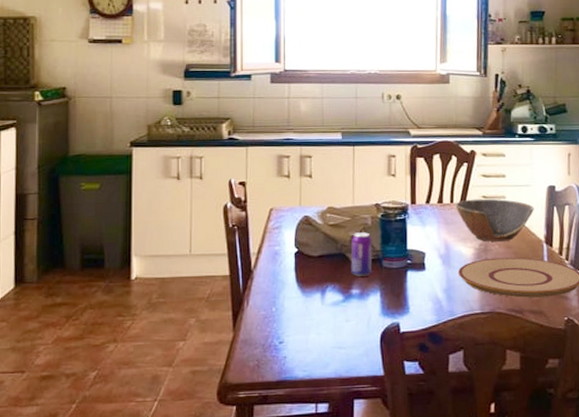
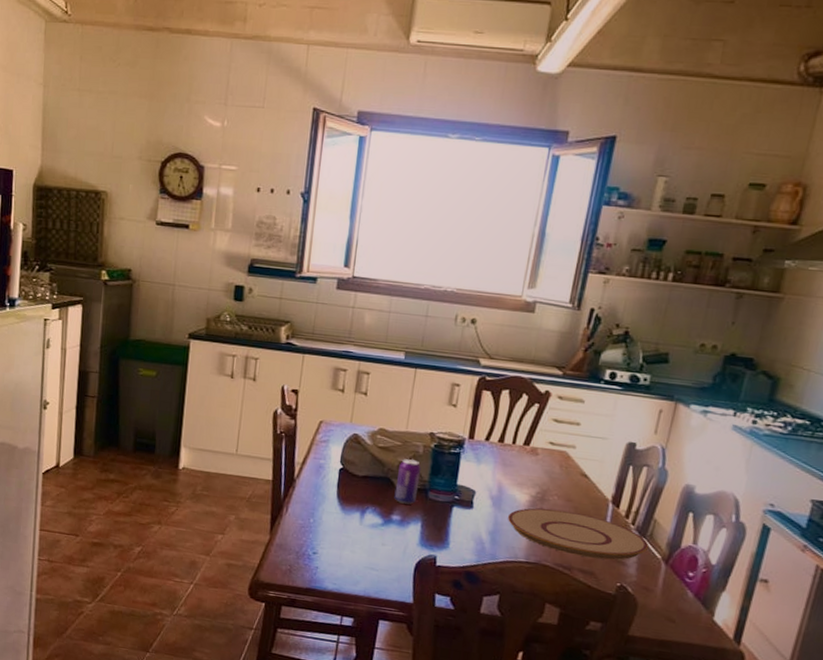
bowl: present [455,198,534,242] -> none [517,443,607,494]

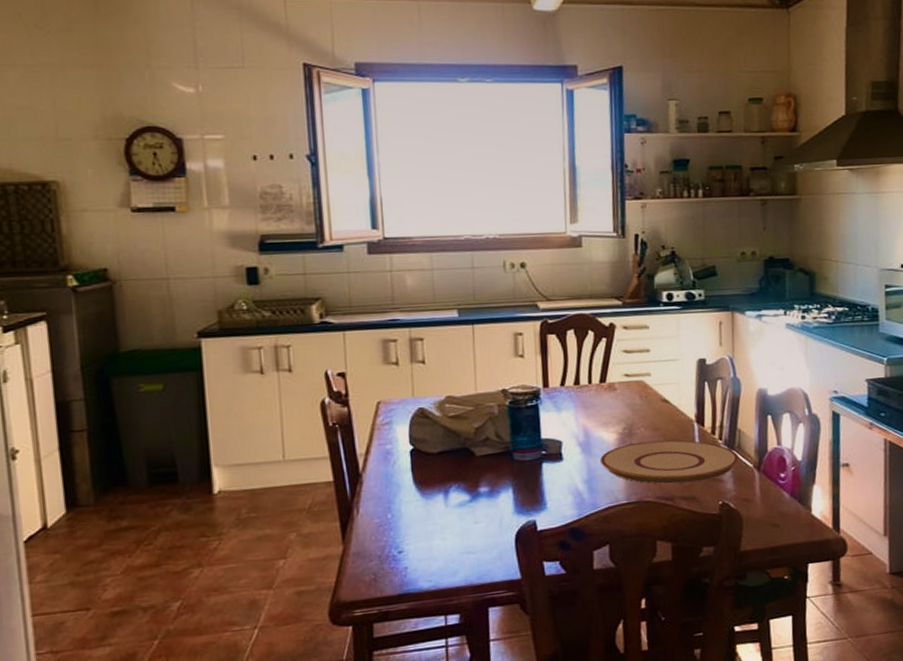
beverage can: present [394,459,421,505] -> none [476,422,502,473]

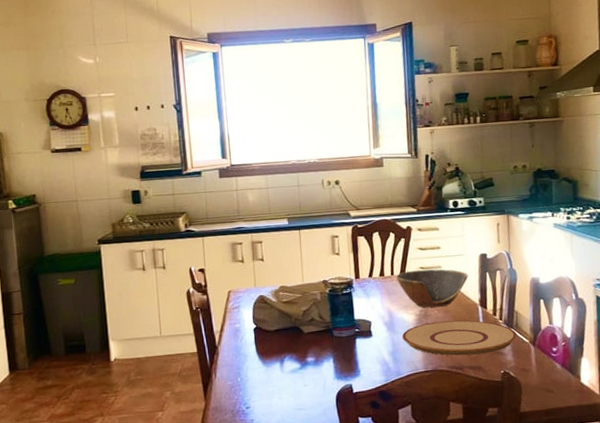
bowl: none [594,377,683,425] -> present [395,269,468,308]

